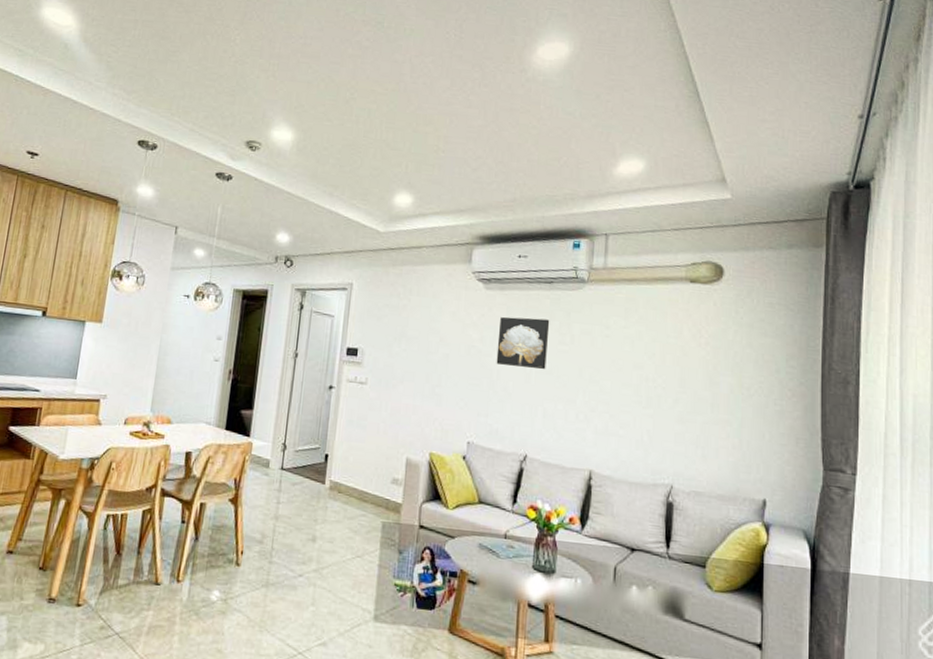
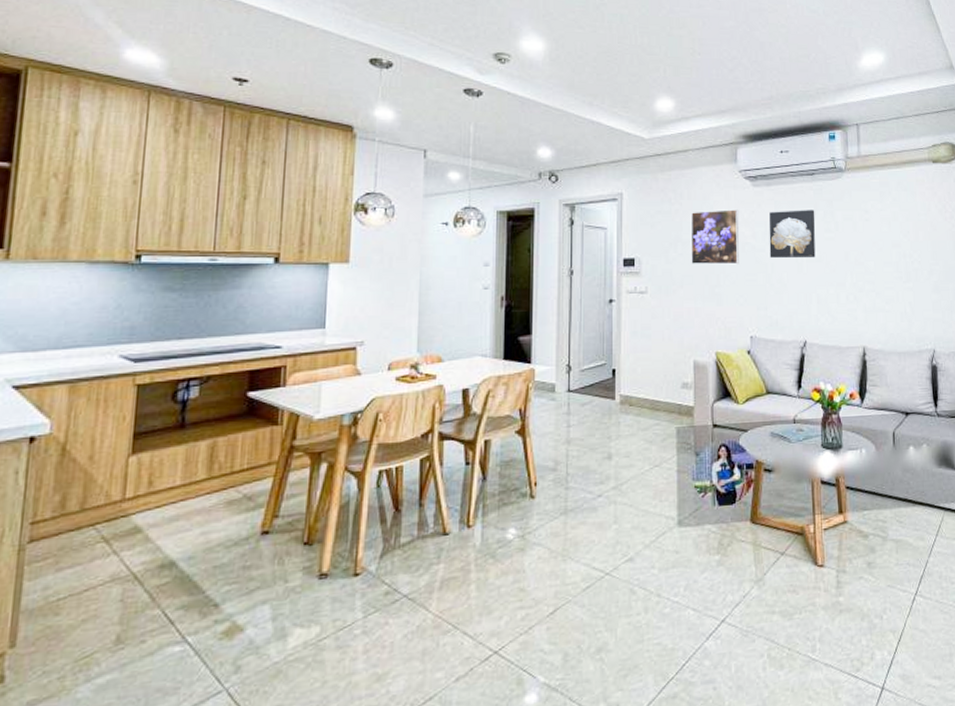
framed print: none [414,308,469,367] -> present [690,209,740,265]

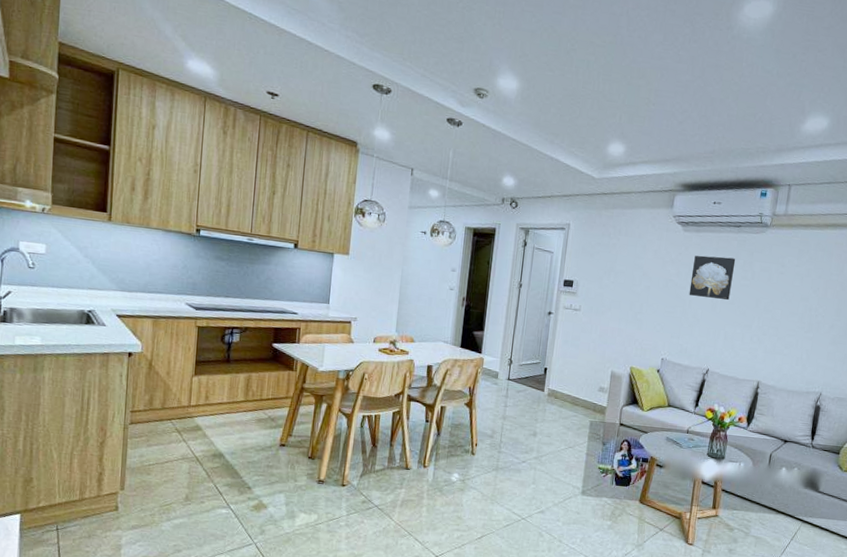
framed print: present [690,209,740,265] -> none [620,247,668,297]

